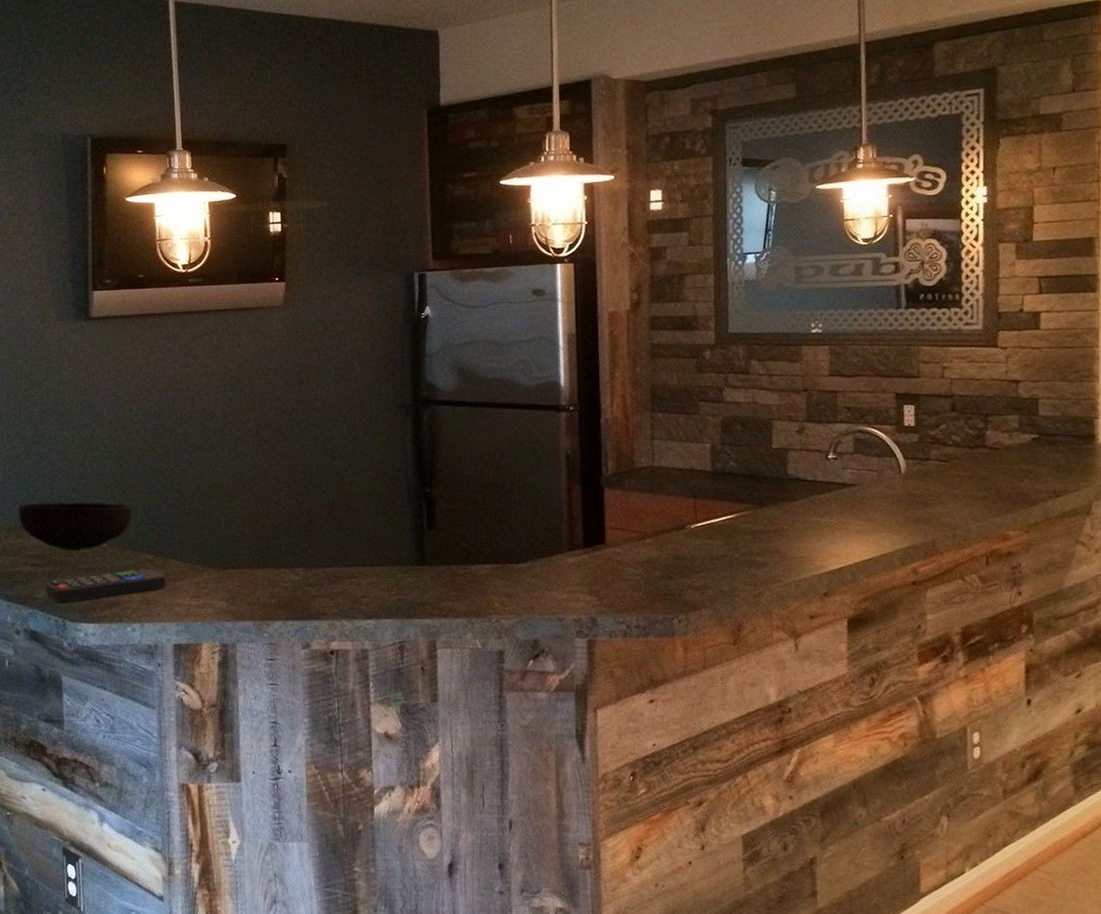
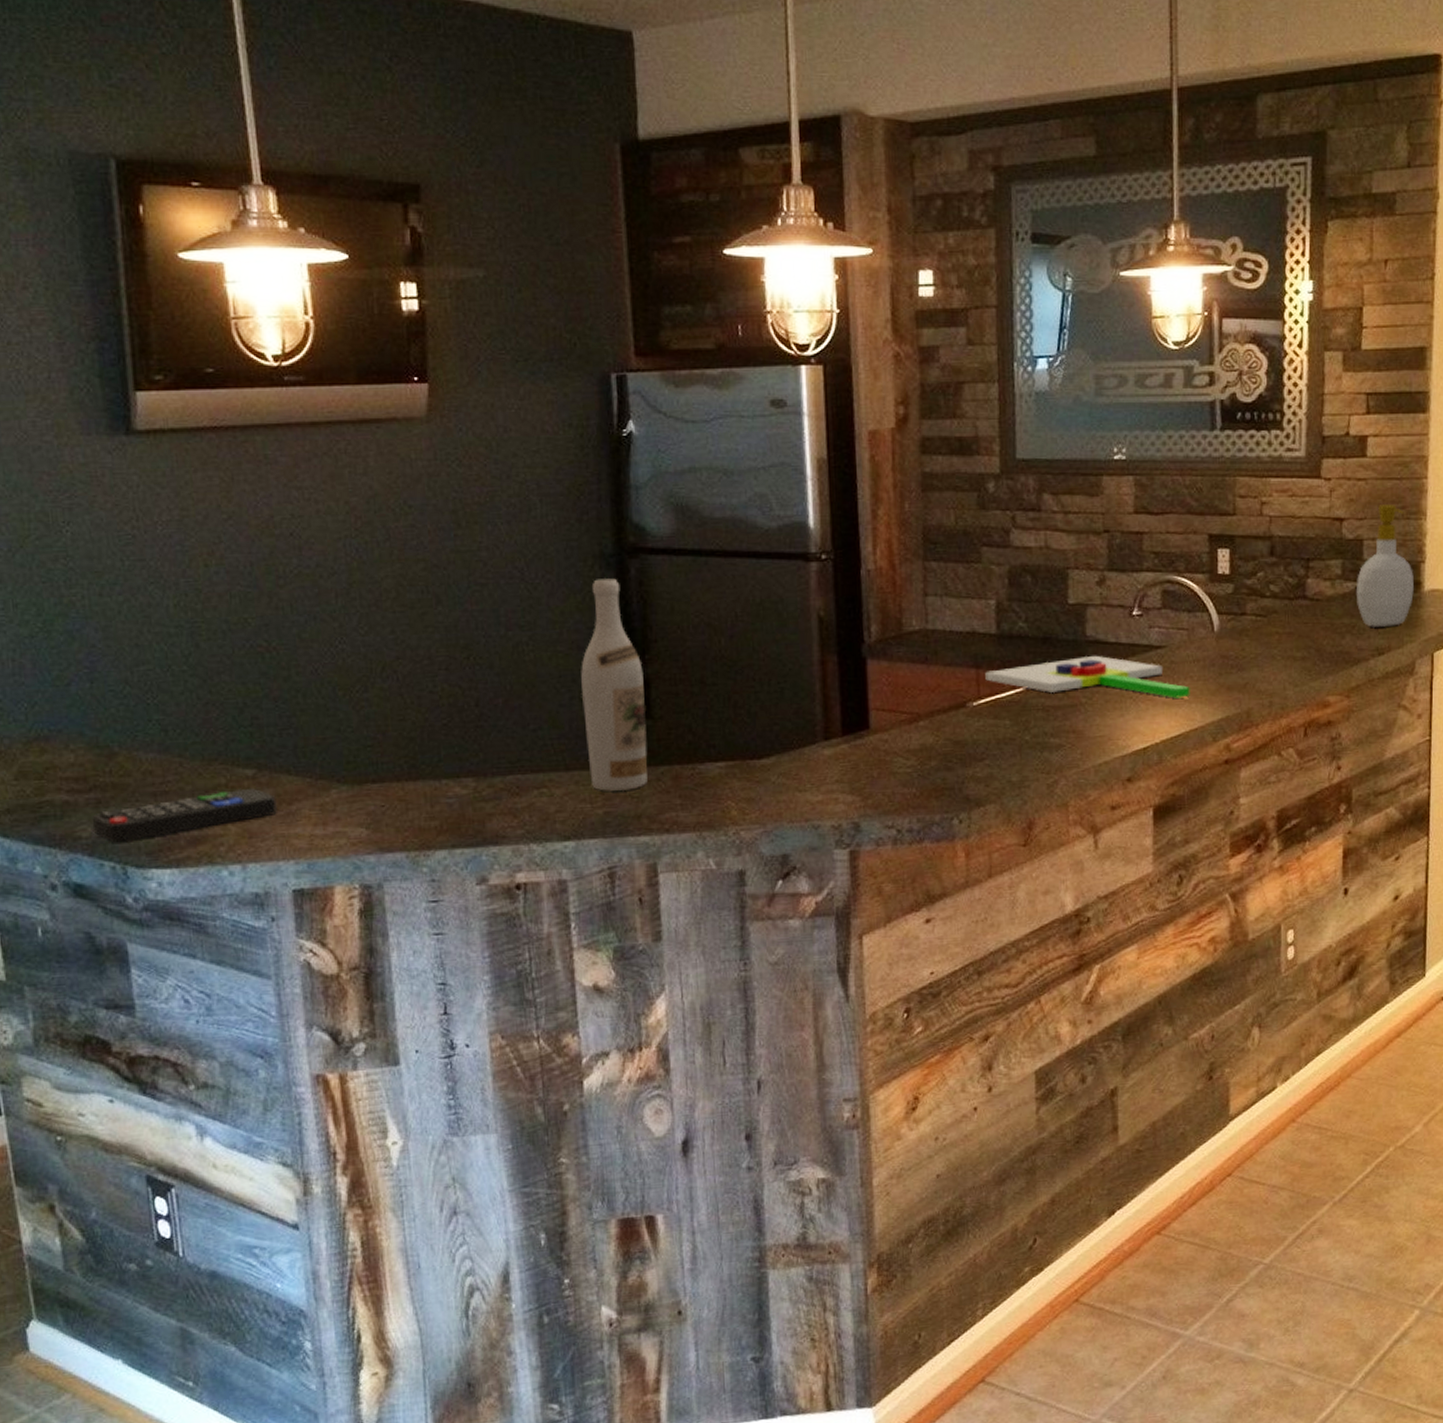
bowl: present [18,501,133,551] -> none [39,698,220,769]
wine bottle: none [384,423,432,584] -> present [581,578,648,792]
chopping board: none [701,490,880,528] -> present [985,655,1190,698]
soap bottle: none [1032,369,1088,473] -> present [1355,504,1414,627]

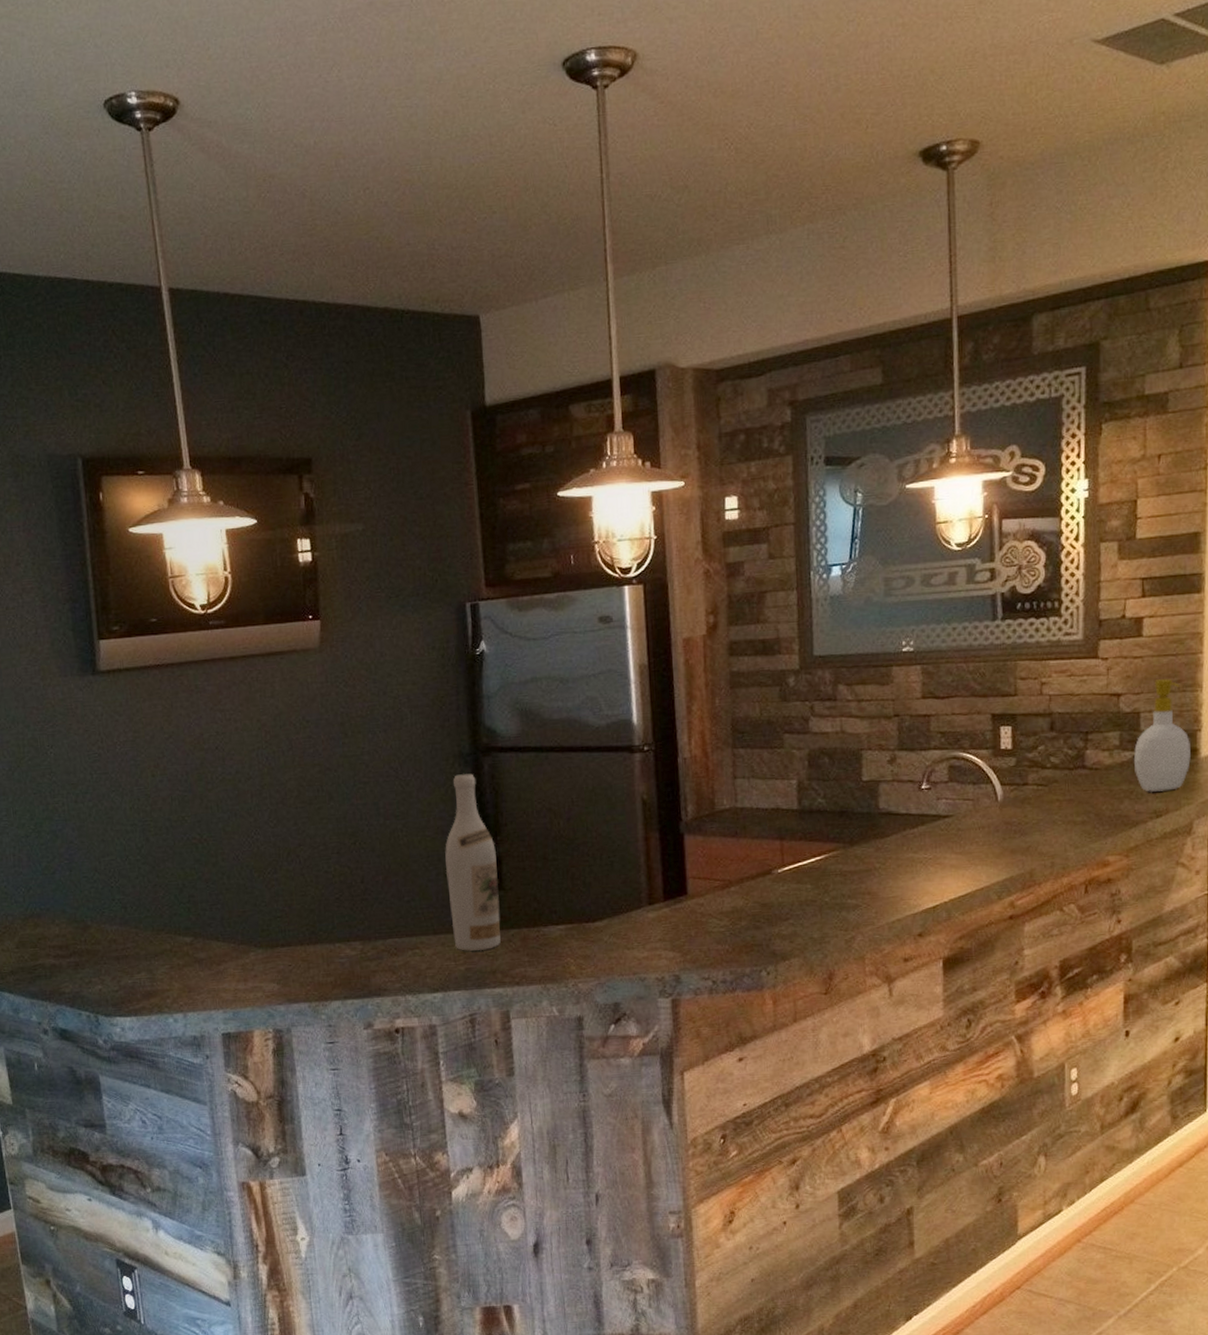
remote control: present [91,787,277,843] -> none [72,952,209,997]
chopping board: present [985,655,1190,698] -> none [788,825,976,862]

